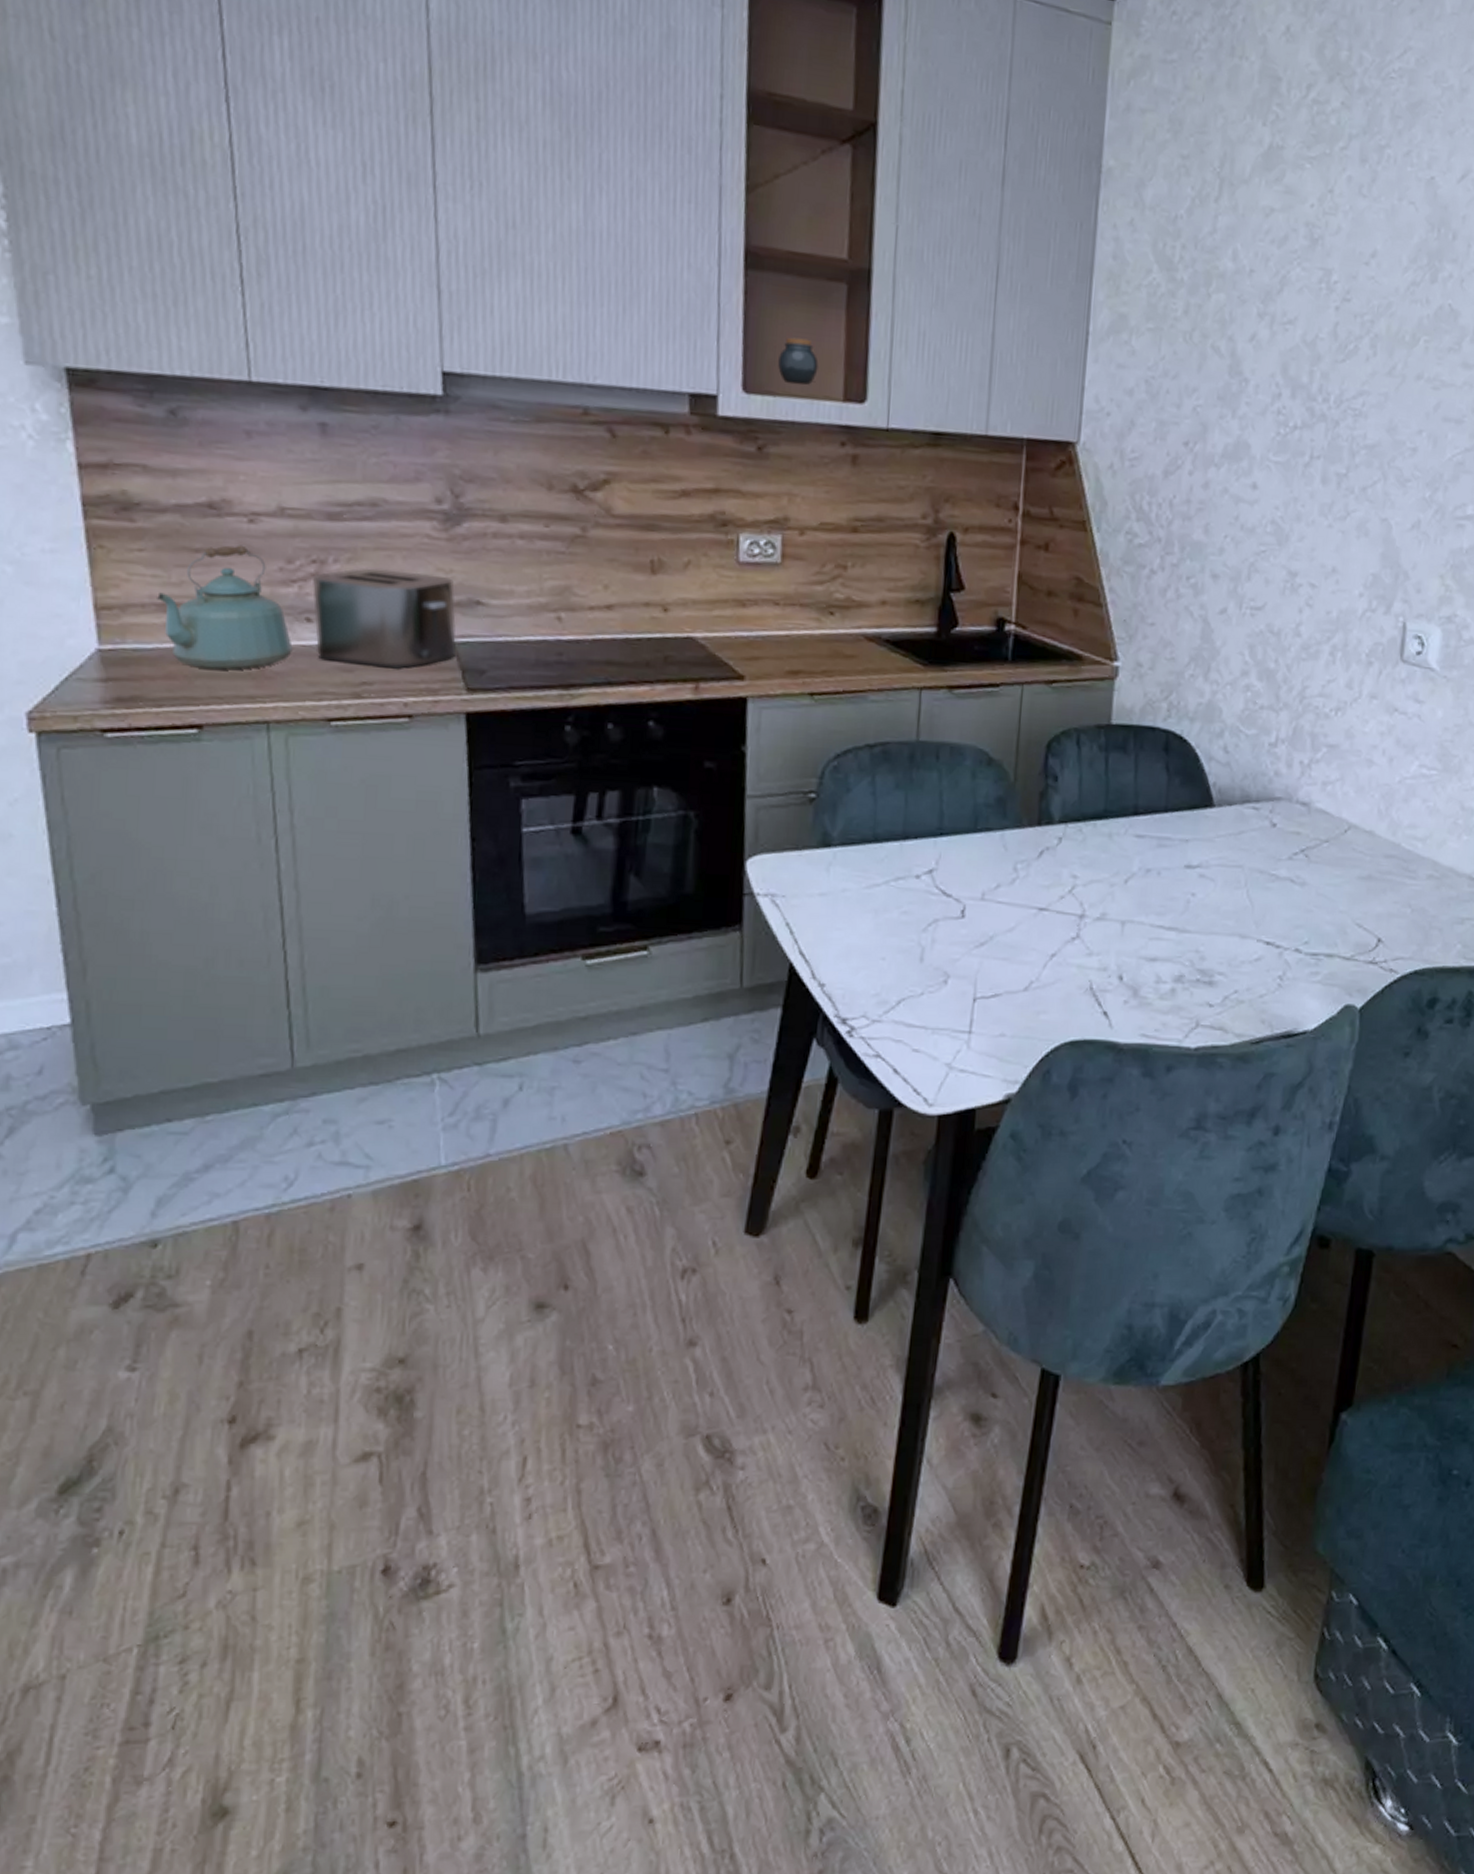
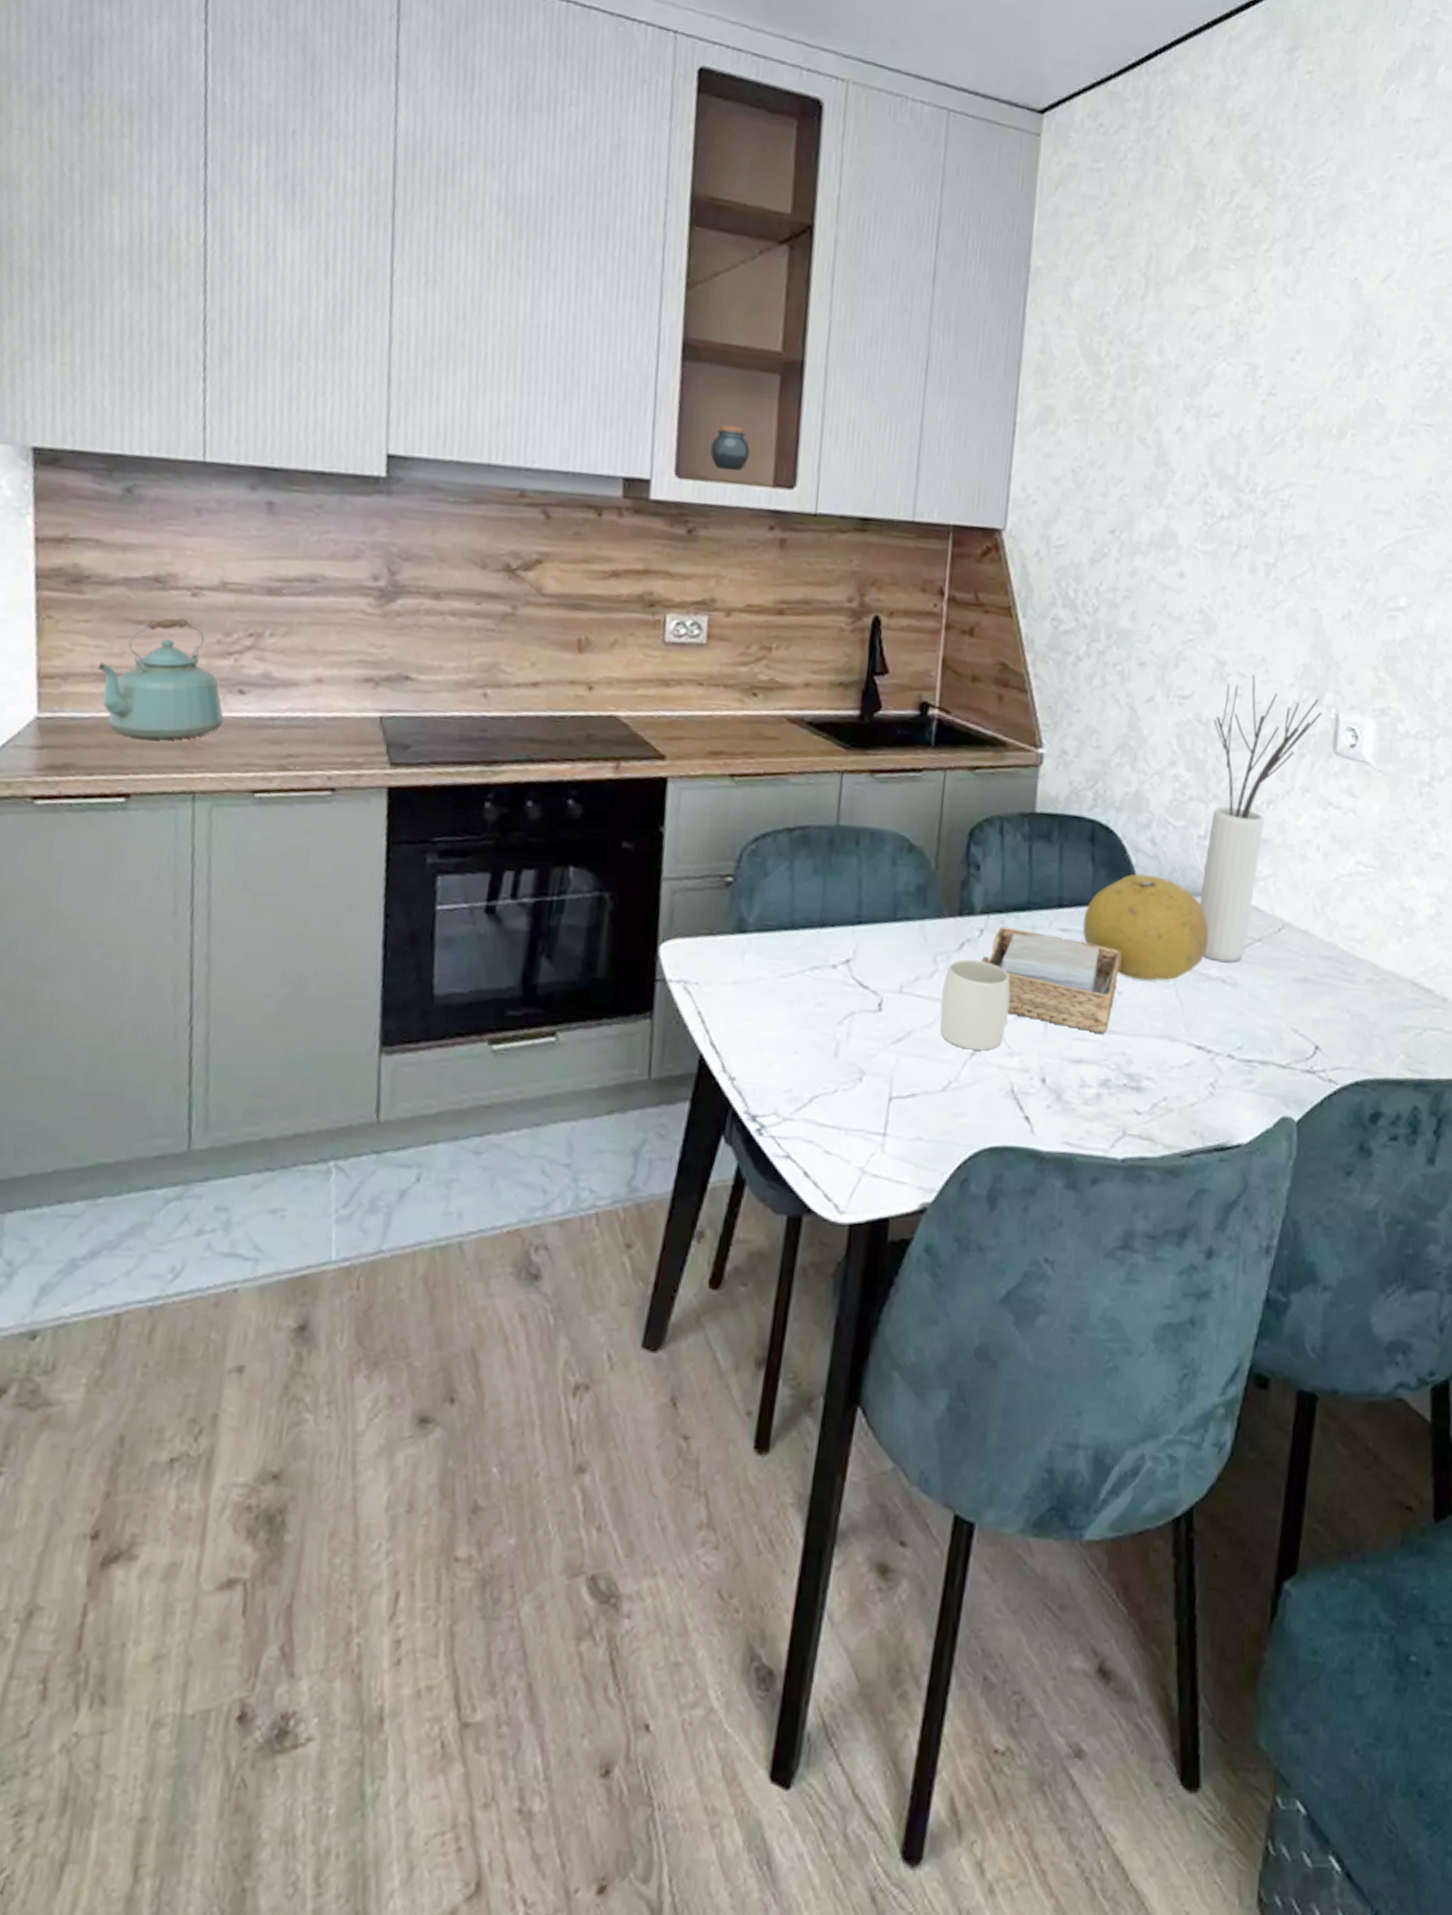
toaster: present [313,568,456,671] -> none [247,642,386,744]
mug: none [1021,866,1089,952] -> present [940,959,1011,1051]
napkin holder: none [1060,834,1194,933] -> present [981,926,1121,1034]
fruit: none [1157,781,1279,883] -> present [1082,873,1209,981]
vase: none [1269,585,1391,863] -> present [1199,674,1323,962]

